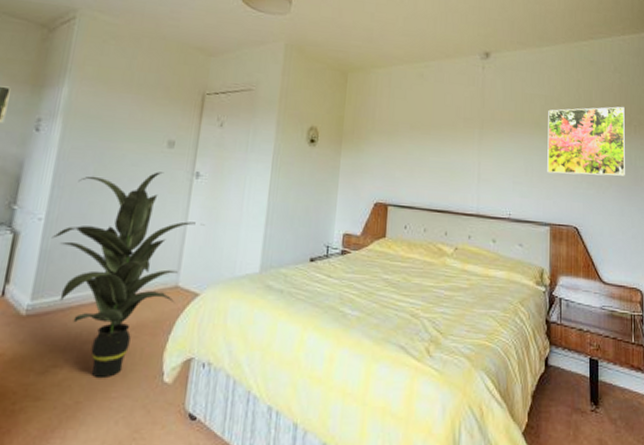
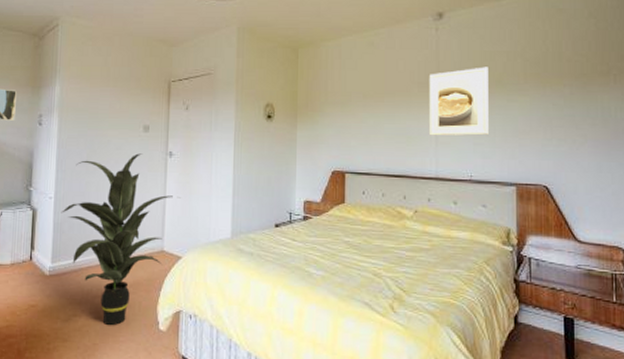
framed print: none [472,108,528,174] -> present [428,67,489,136]
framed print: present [547,106,625,176] -> none [511,54,603,132]

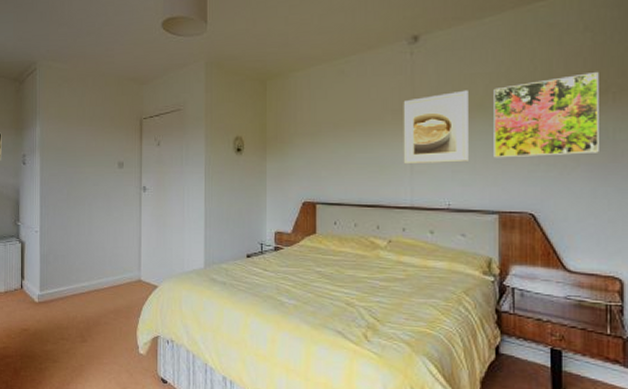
indoor plant: present [61,153,181,326] -> none [46,189,155,349]
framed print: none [511,54,603,132] -> present [493,71,599,158]

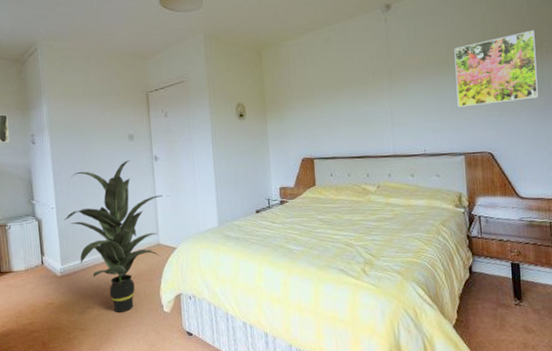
indoor plant: none [46,189,155,349] -> present [63,160,170,313]
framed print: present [403,90,468,165] -> none [381,50,438,119]

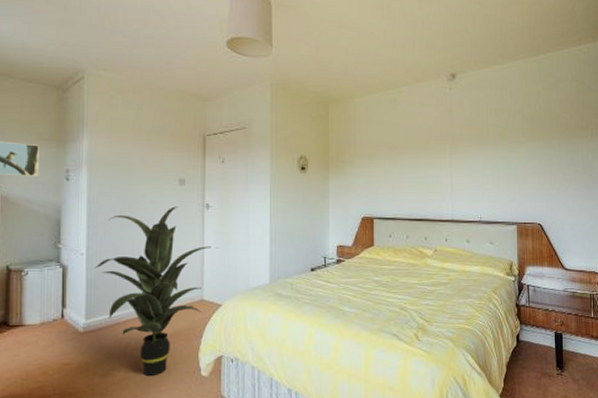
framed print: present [454,29,538,108] -> none [511,112,583,179]

